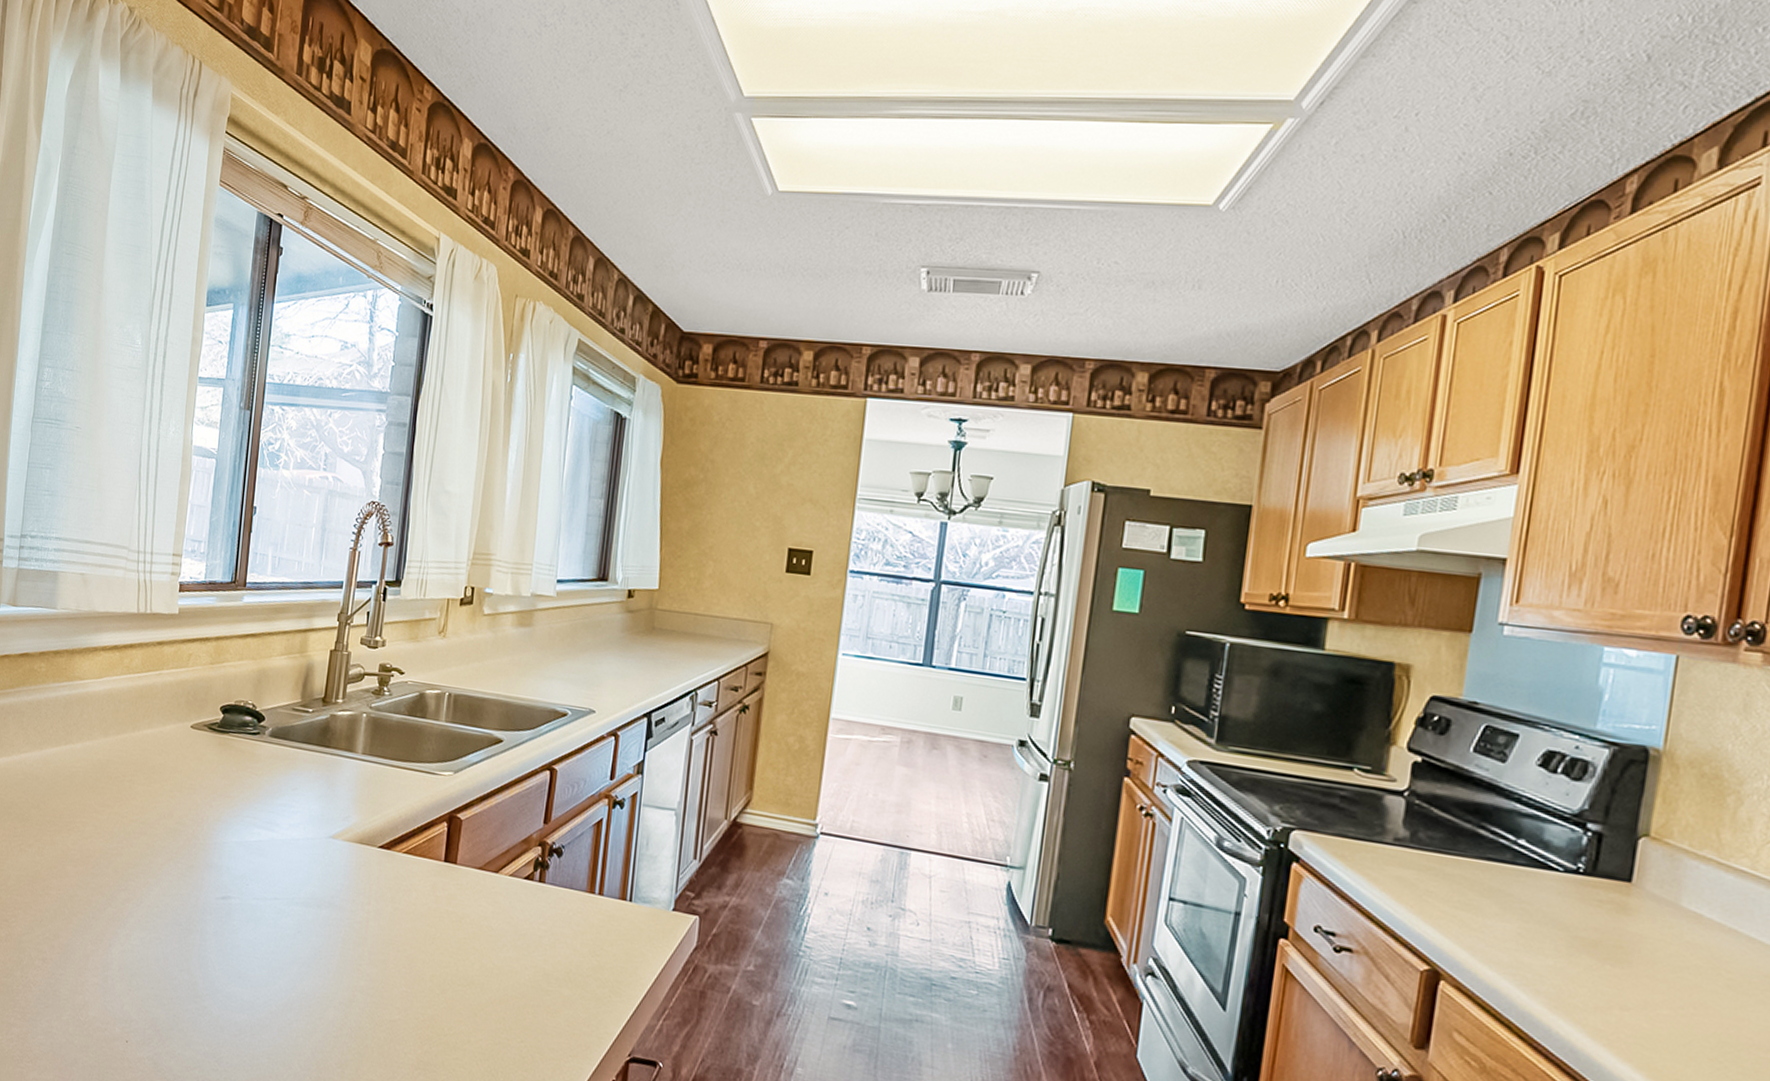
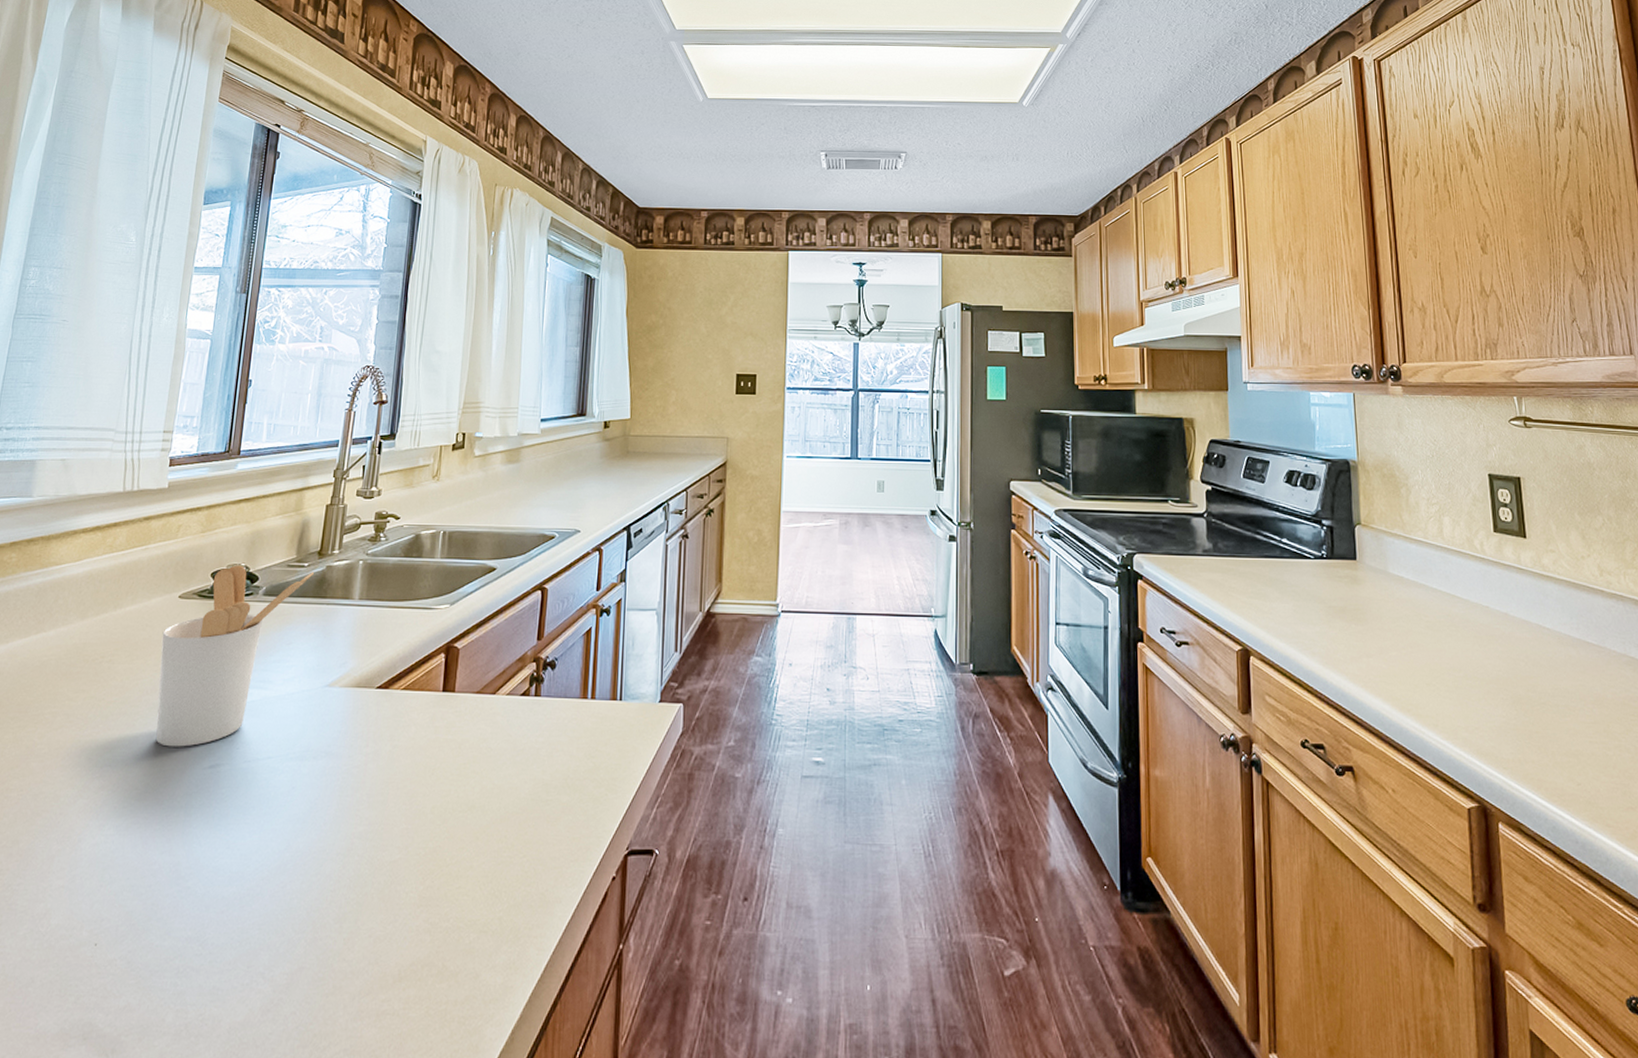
utensil holder: none [173,701,318,875] -> present [155,565,314,747]

